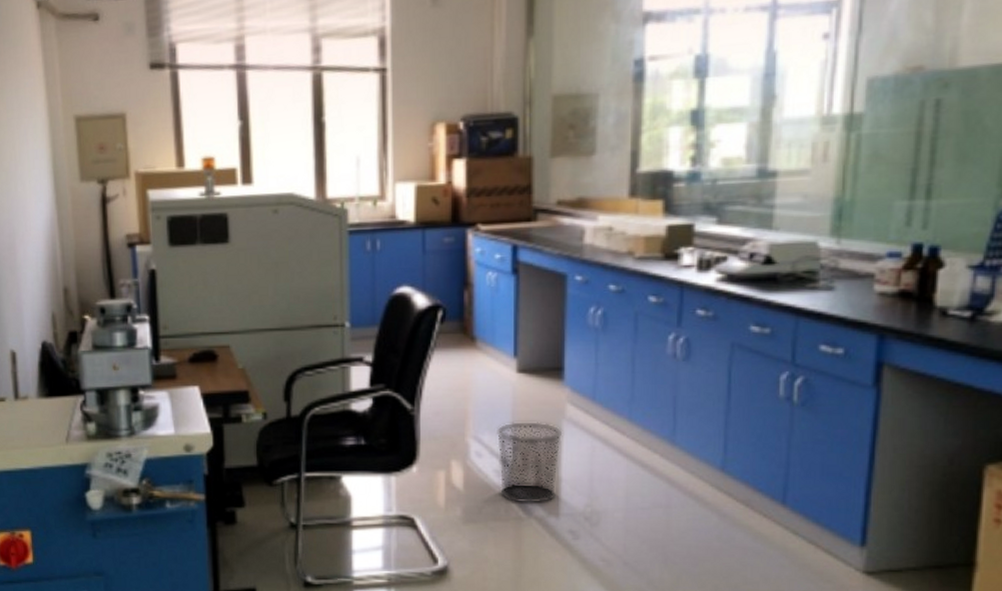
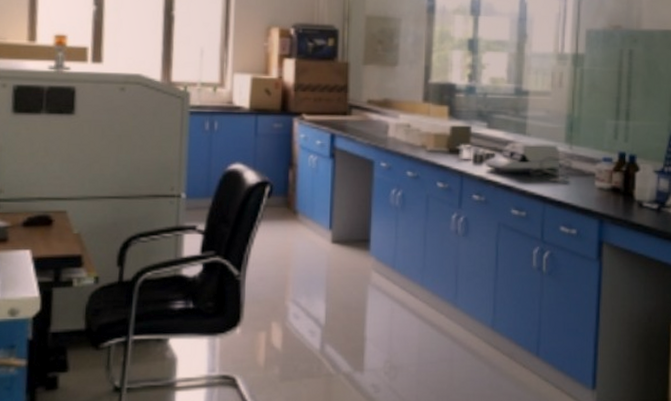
waste bin: present [496,420,563,505] -> none [312,285,368,362]

